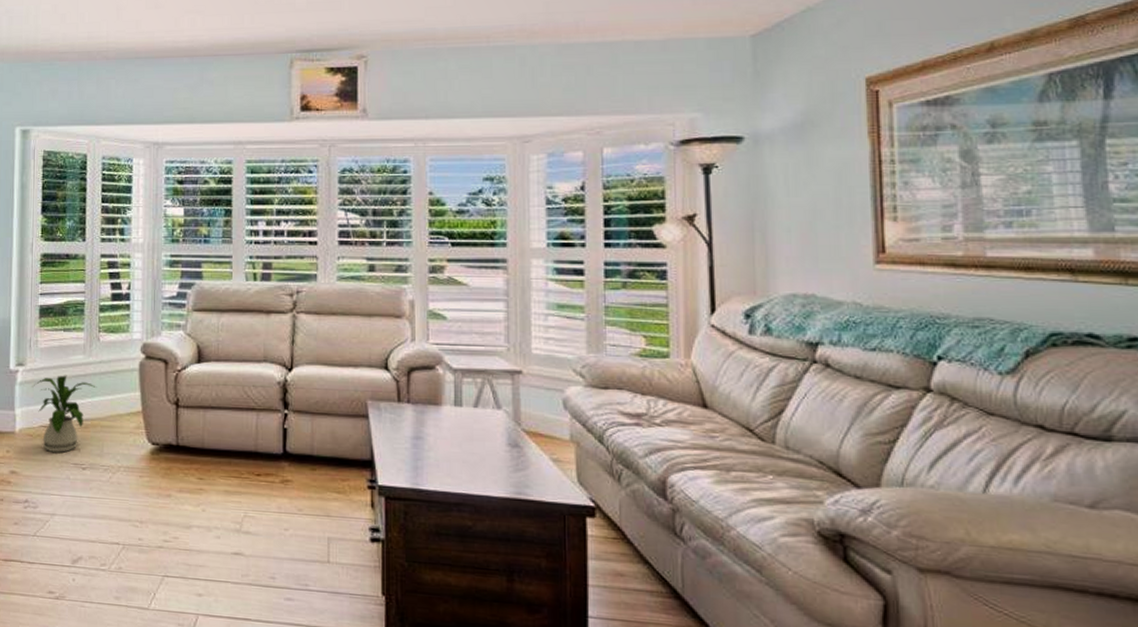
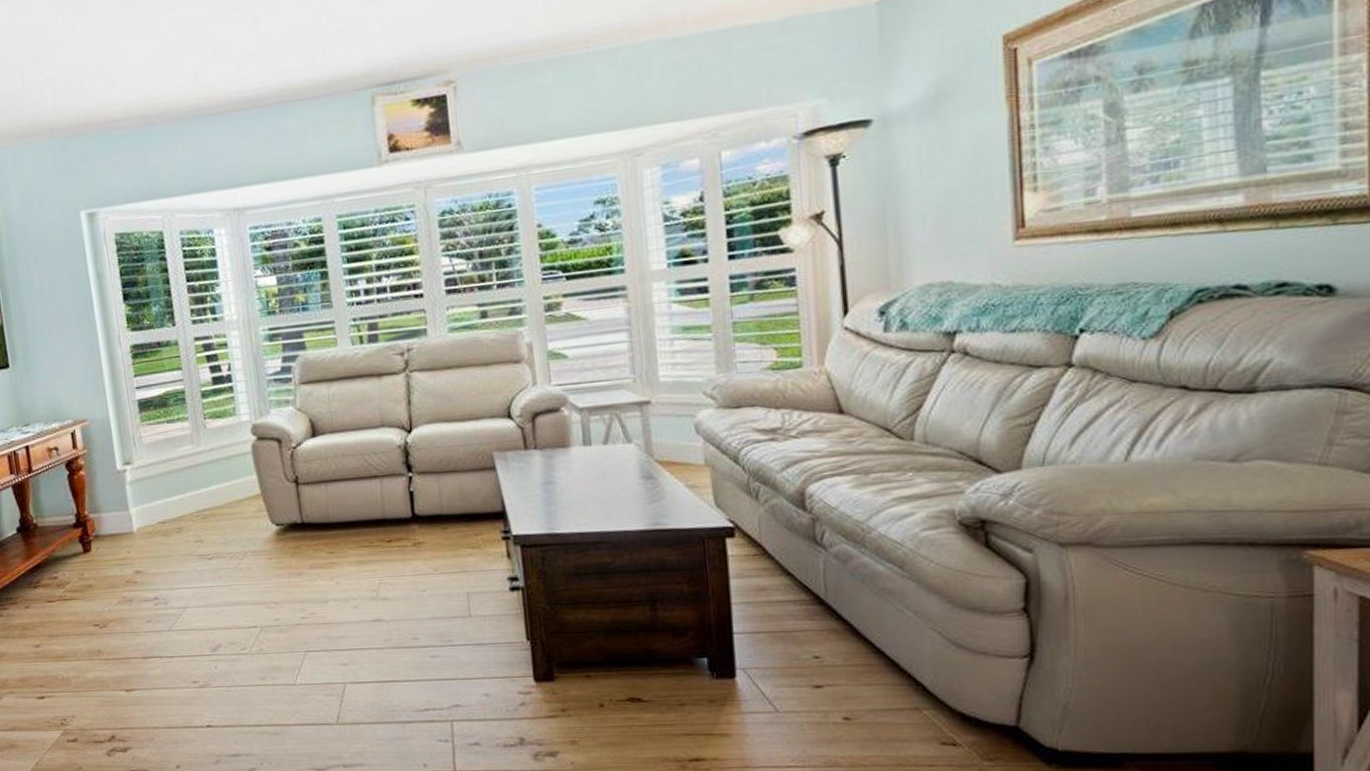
house plant: present [33,375,97,453] -> none [144,468,211,547]

